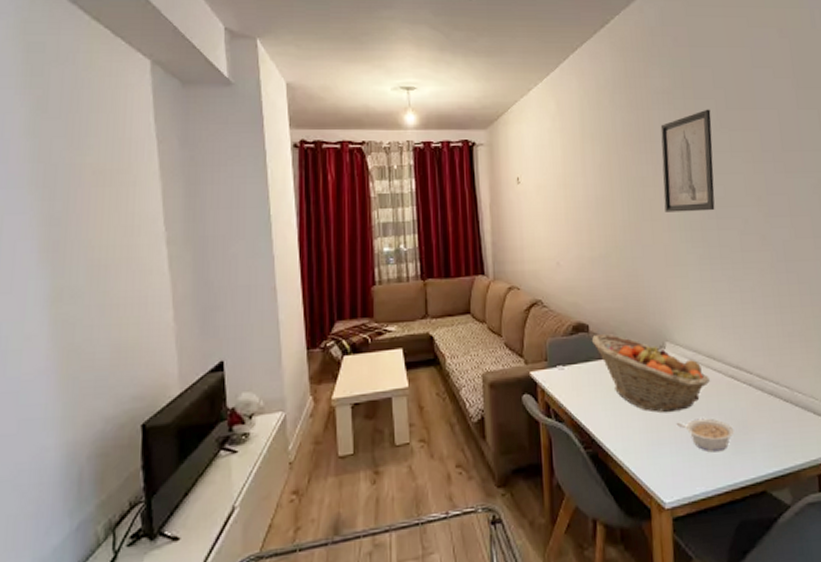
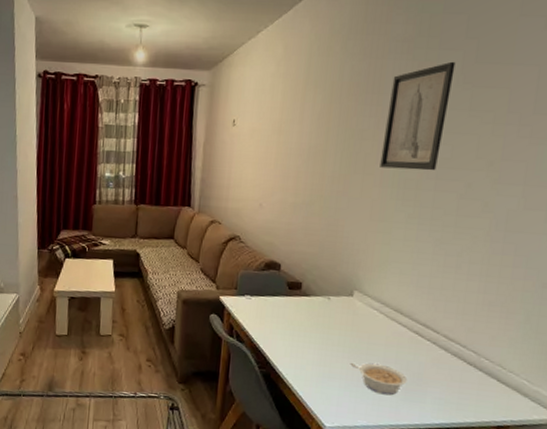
fruit basket: present [592,333,710,413] -> none [282,273,393,353]

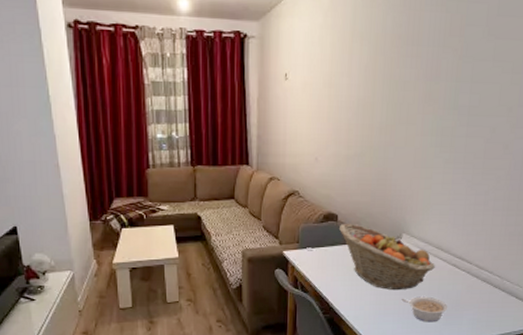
fruit basket: none [282,273,393,353] -> present [339,223,435,291]
wall art: present [380,61,456,171] -> none [421,14,482,119]

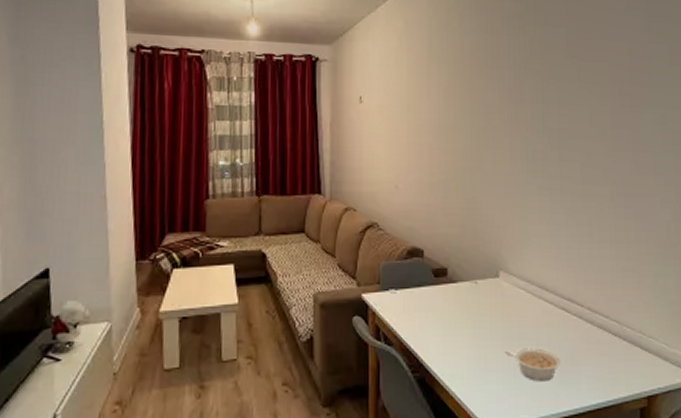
fruit basket: present [339,223,435,291] -> none [426,259,541,341]

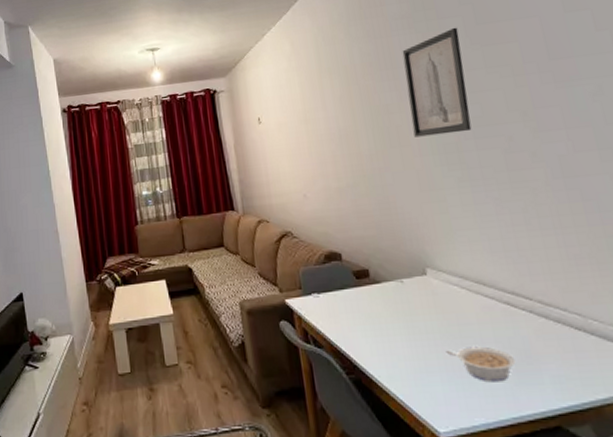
wall art: none [507,37,561,142] -> present [402,27,472,138]

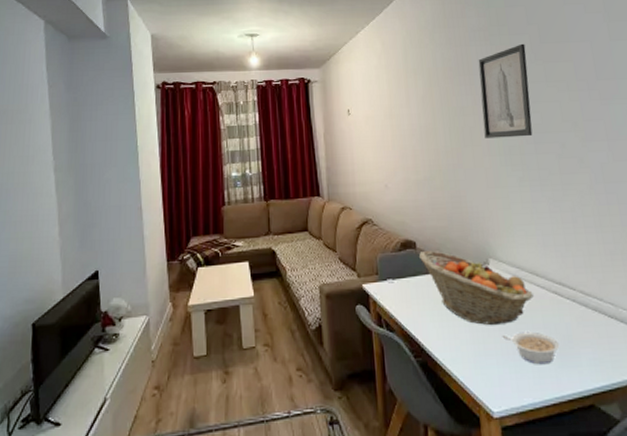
fruit basket: none [346,261,481,341] -> present [419,250,533,326]

